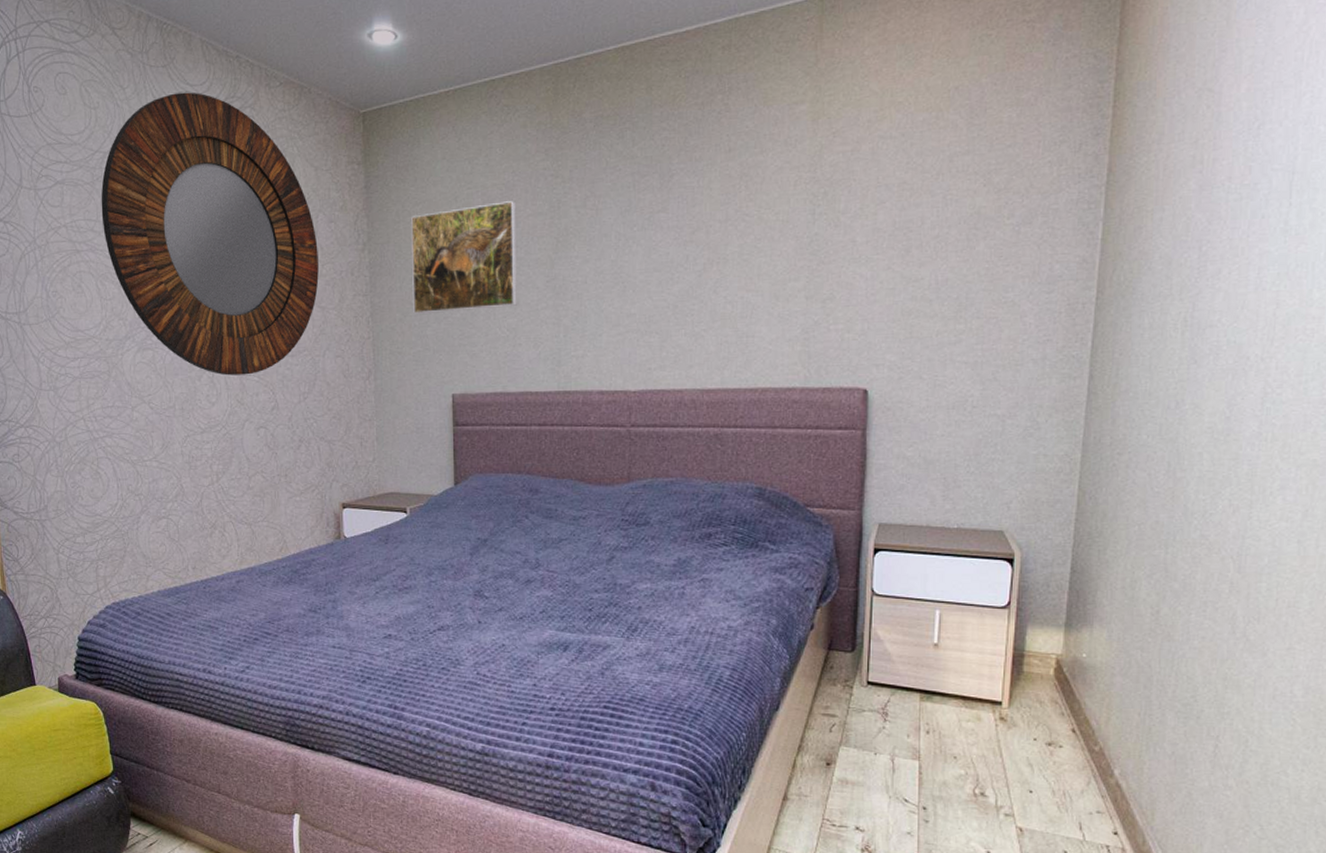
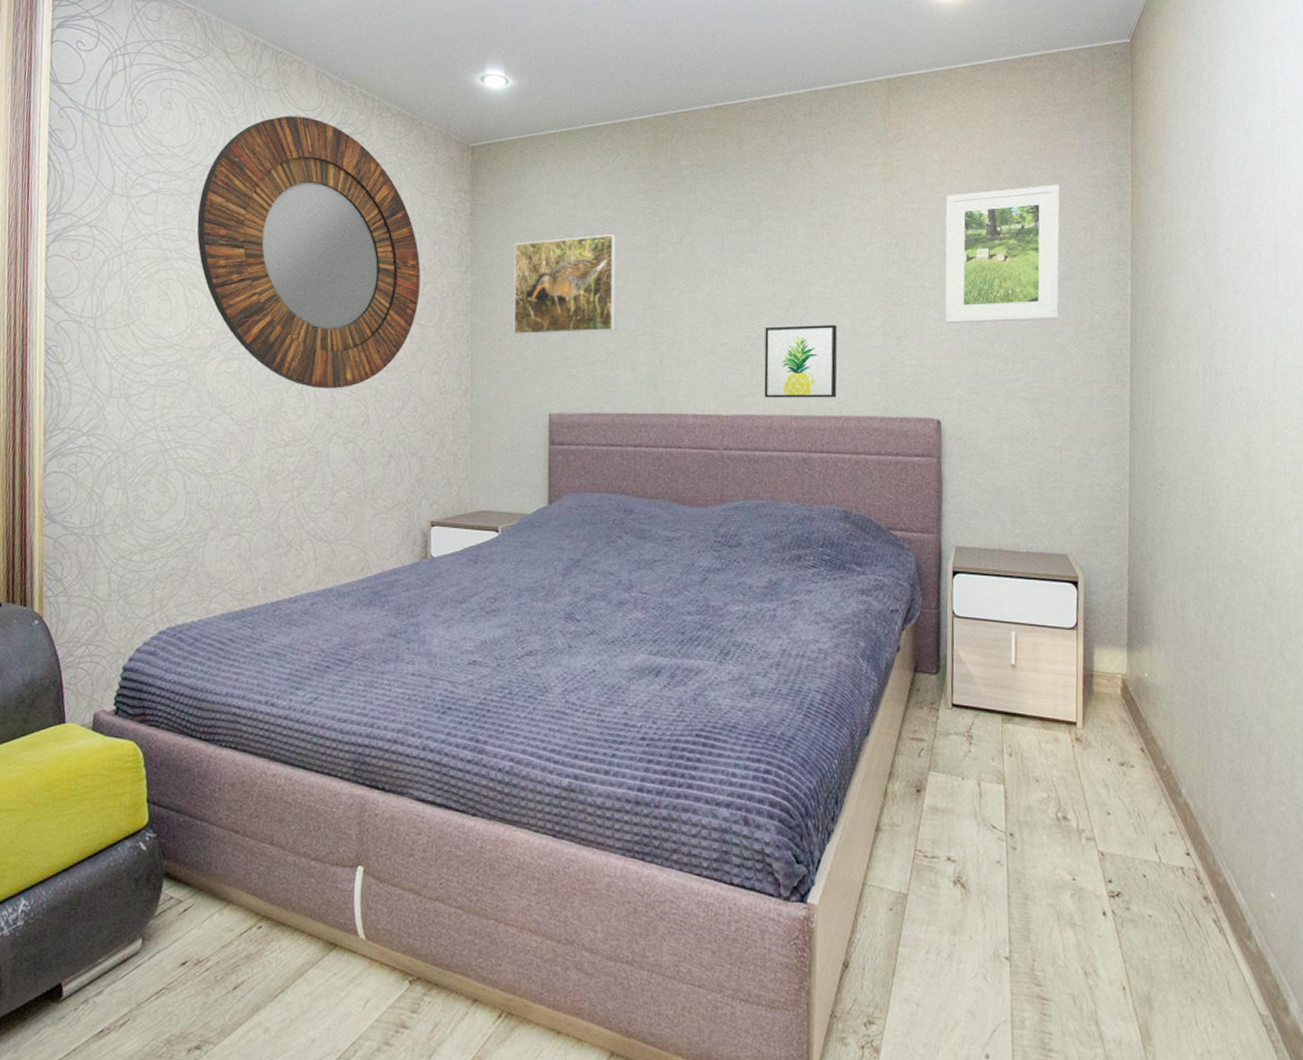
wall art: none [674,288,754,371] -> present [764,324,838,398]
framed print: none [878,111,1024,281] -> present [945,185,1060,323]

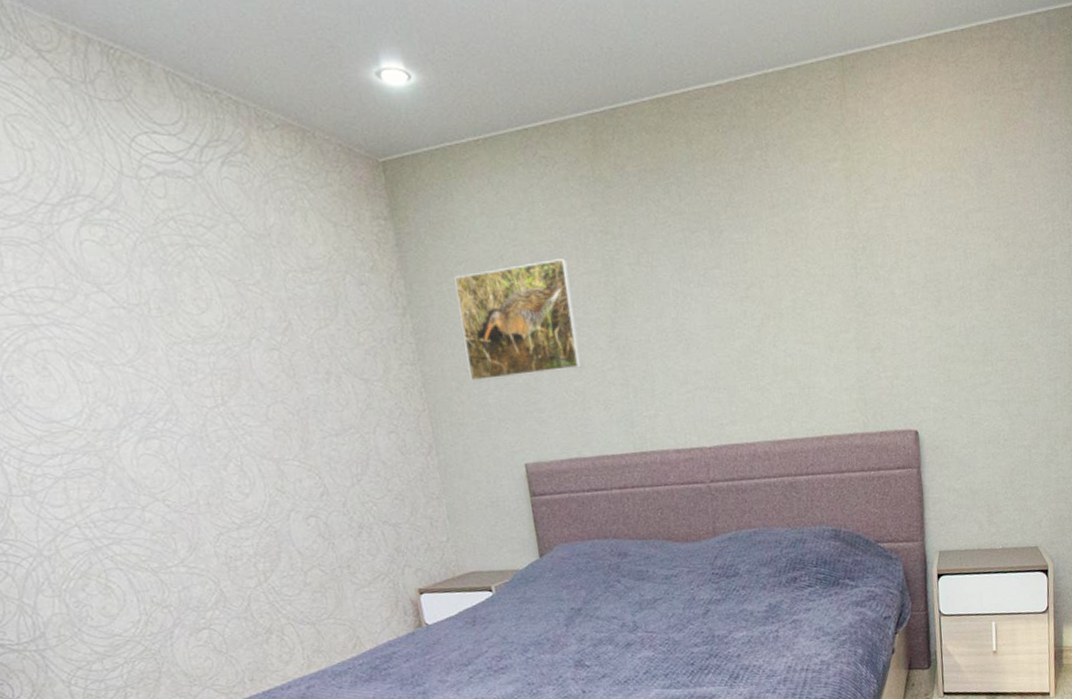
home mirror: present [197,116,421,388] -> none [54,132,357,462]
wall art: present [764,324,838,398] -> none [738,341,817,425]
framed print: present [945,185,1060,323] -> none [910,172,1024,330]

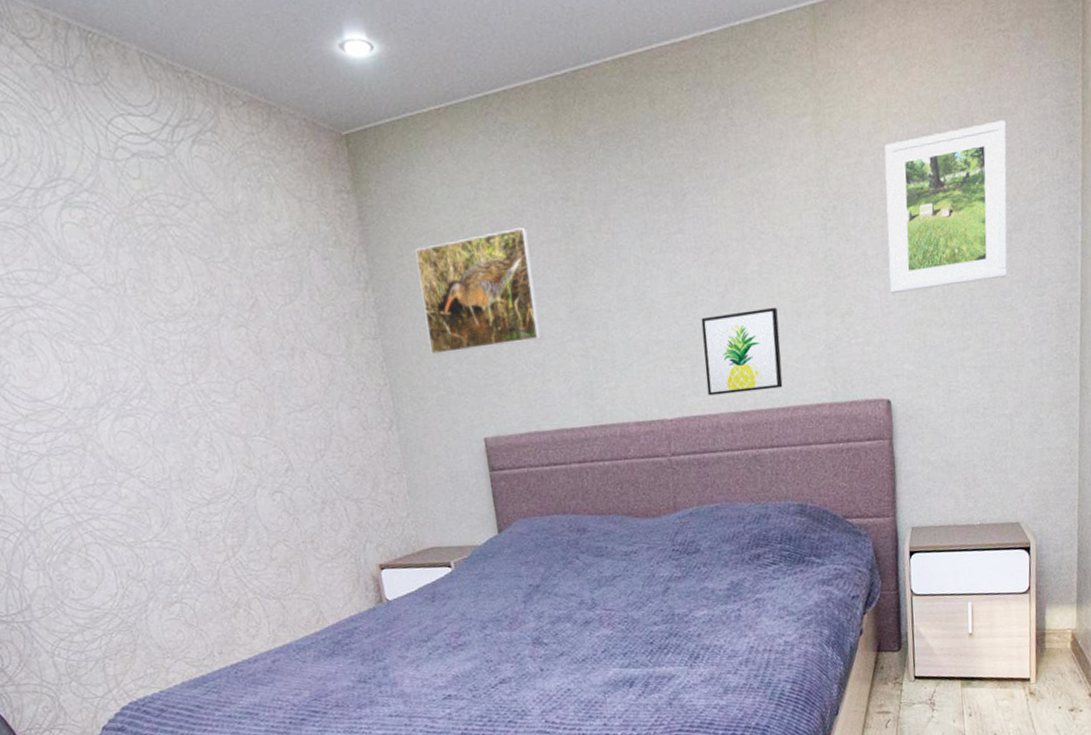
wall art: none [738,341,817,425] -> present [701,307,783,396]
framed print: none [910,172,1024,330] -> present [884,120,1008,293]

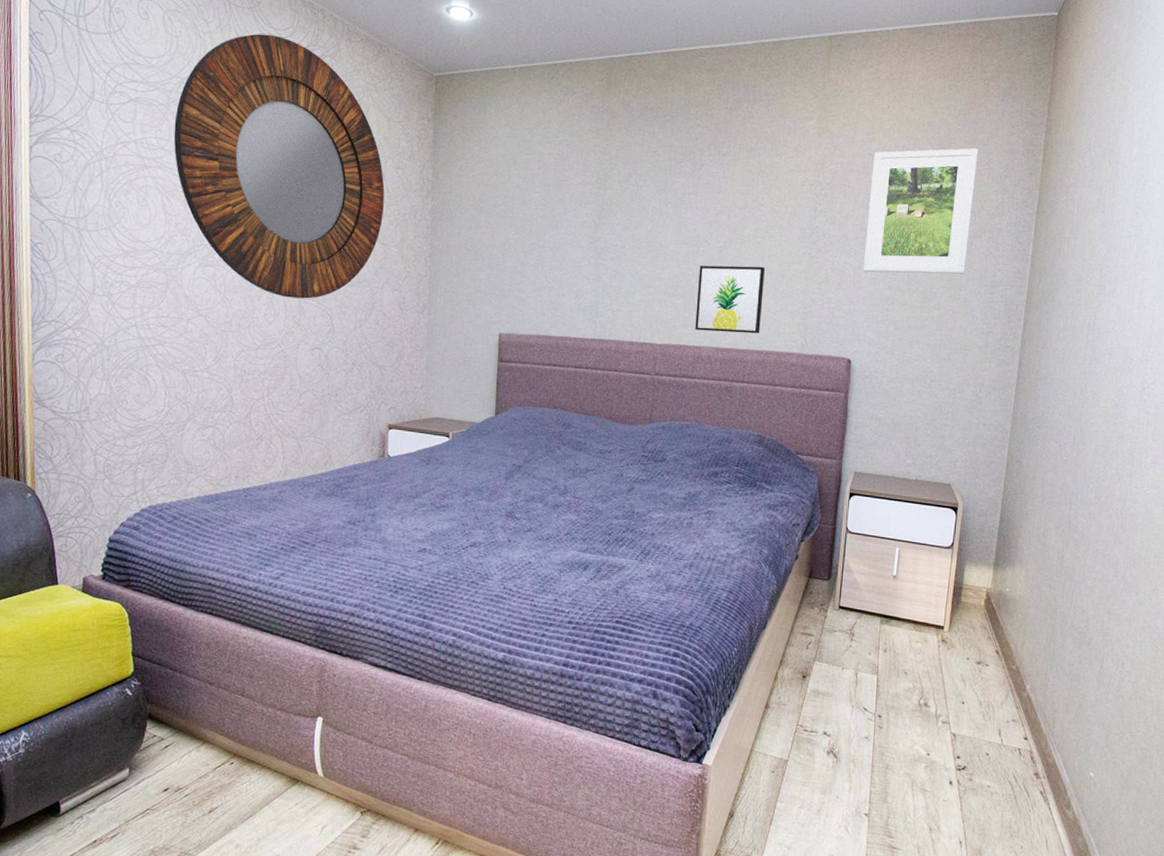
home mirror: none [38,114,321,439] -> present [173,34,385,299]
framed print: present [415,227,541,355] -> none [469,169,568,261]

